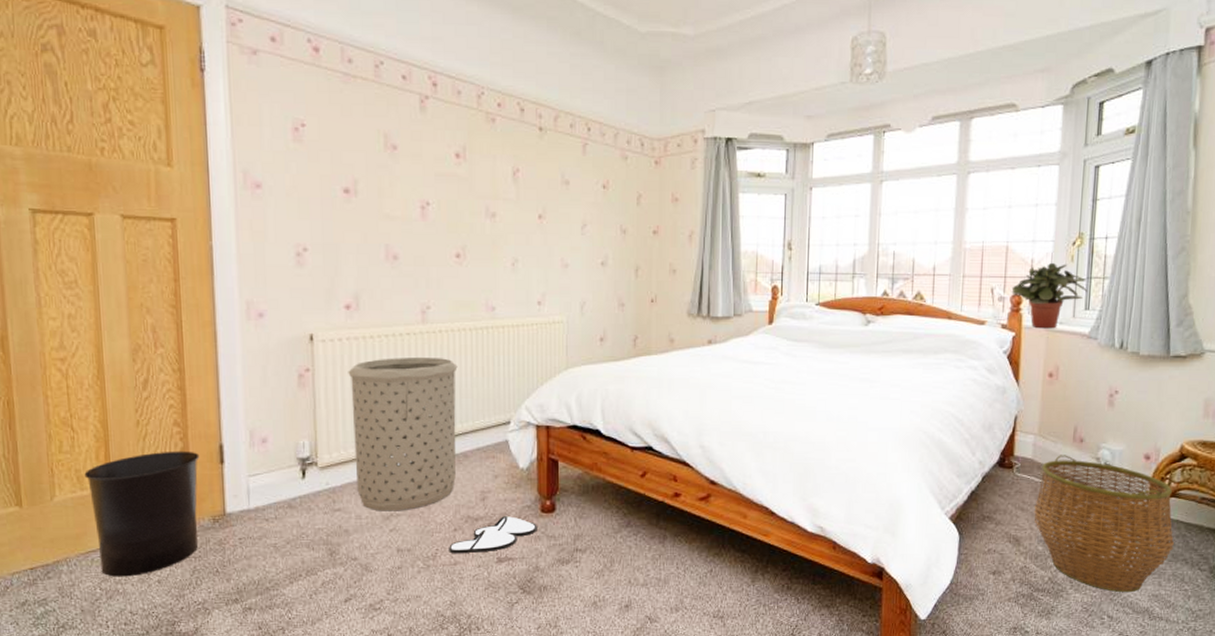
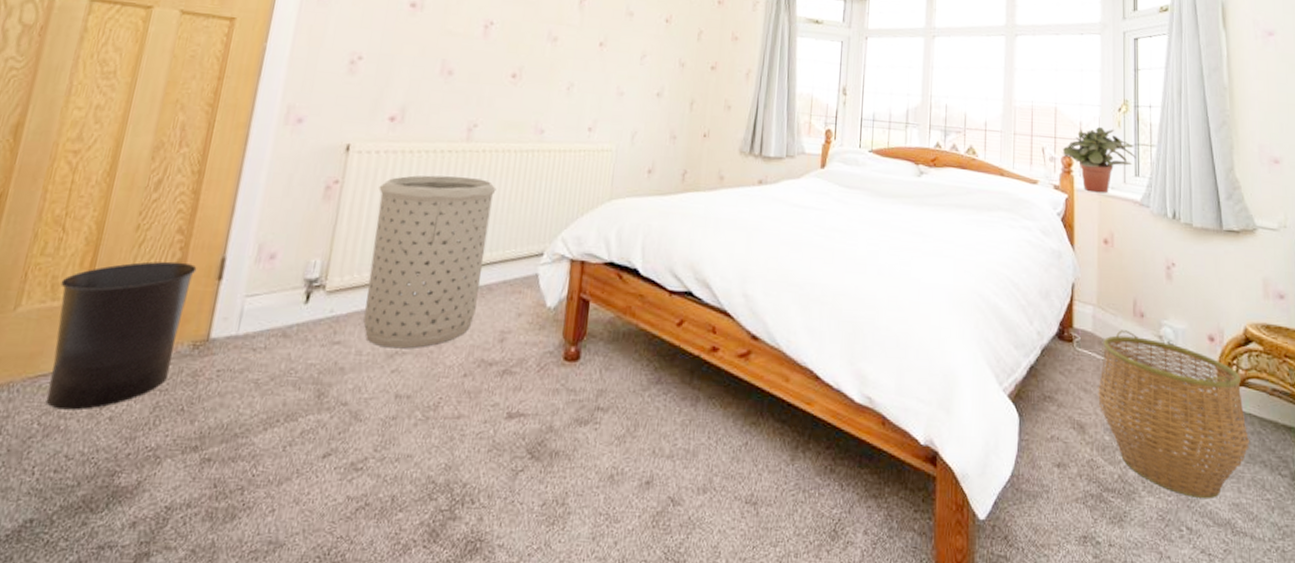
slippers: present [449,515,537,554] -> none [454,361,558,405]

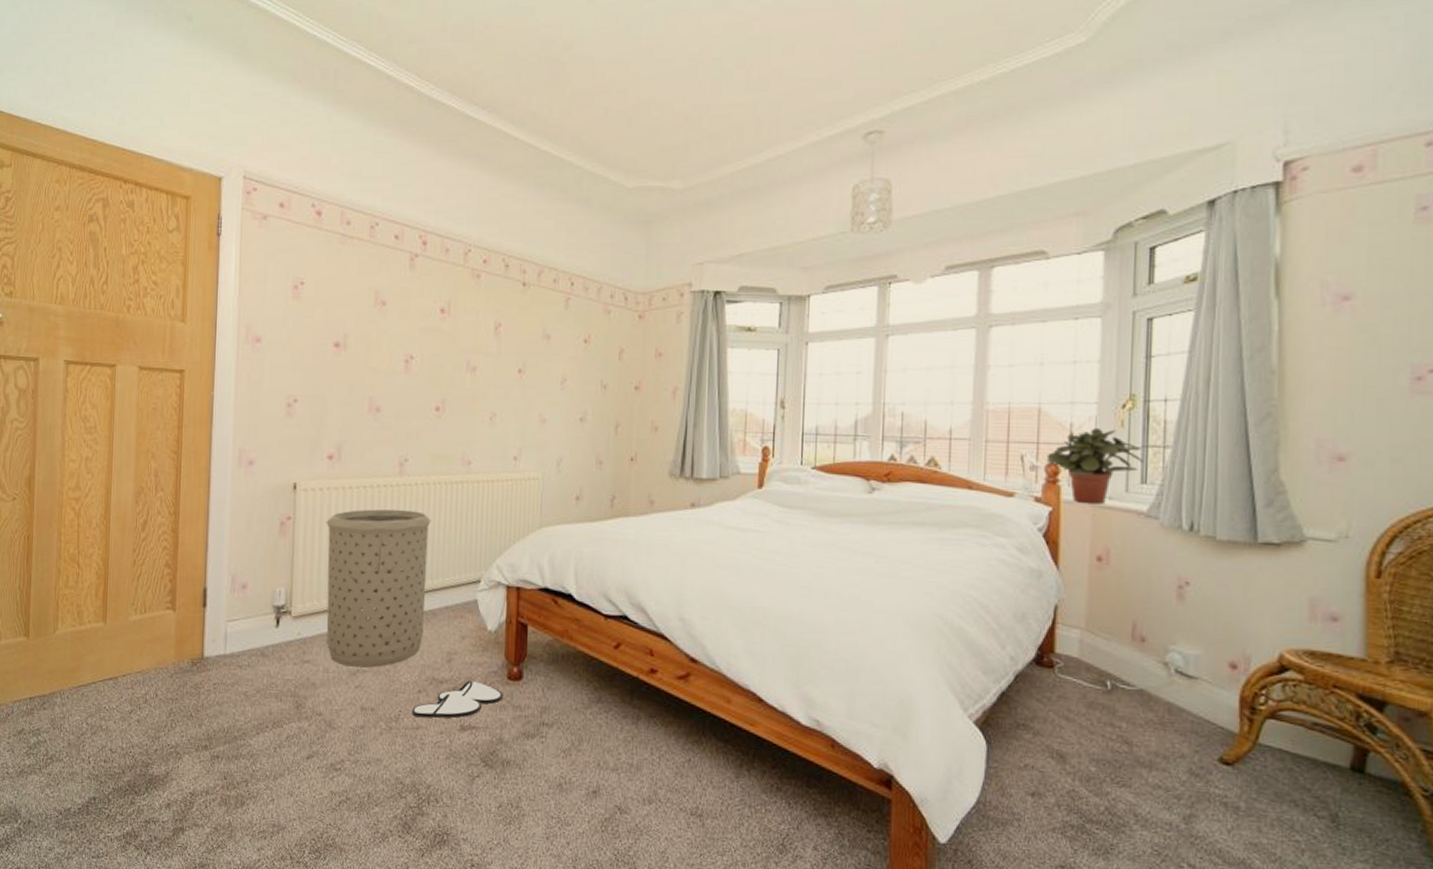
waste bin: present [46,261,197,410] -> none [84,591,185,714]
slippers: none [454,361,558,405] -> present [412,679,503,718]
basket: present [1098,330,1249,498] -> none [1083,655,1276,836]

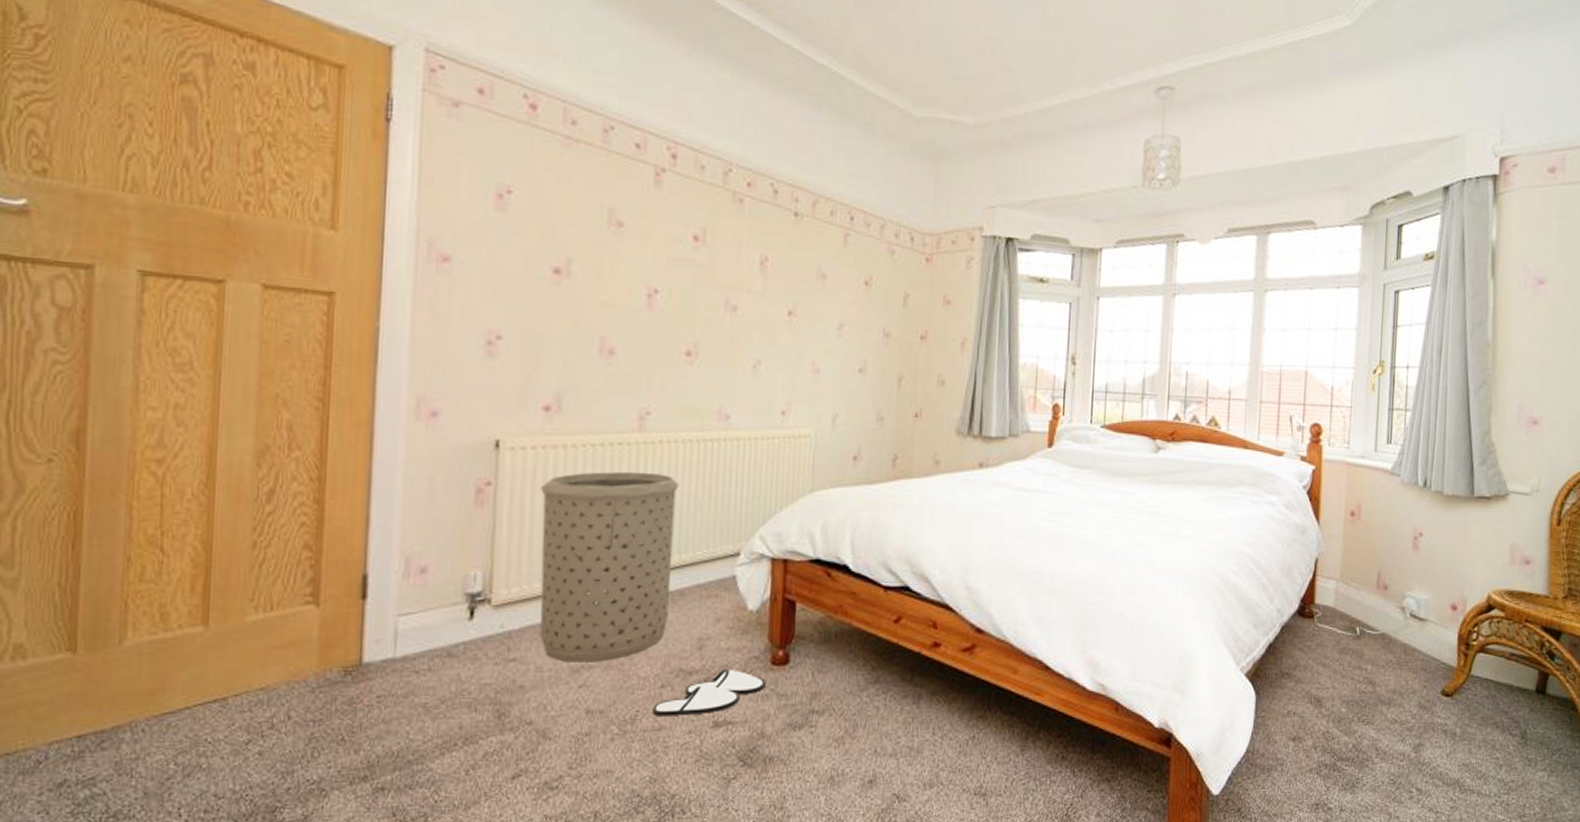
potted plant: present [1046,427,1144,504] -> none [1311,390,1390,463]

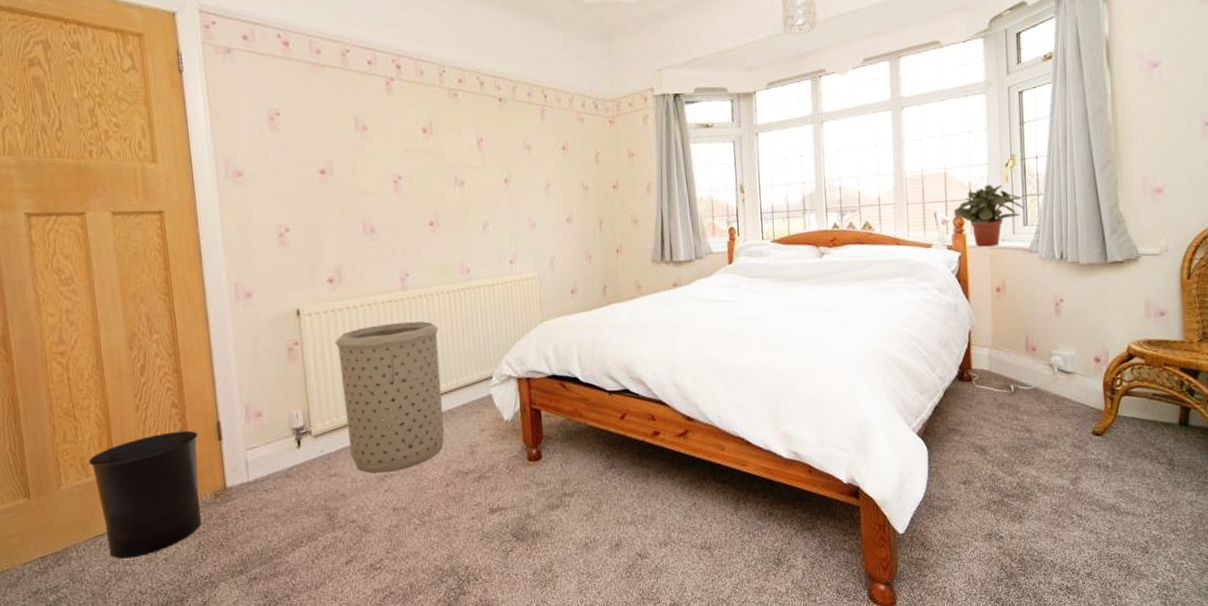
waste bin: none [171,581,334,748] -> present [88,430,201,559]
slippers: present [653,668,766,717] -> none [442,466,526,508]
potted plant: none [1311,390,1390,463] -> present [953,184,1025,247]

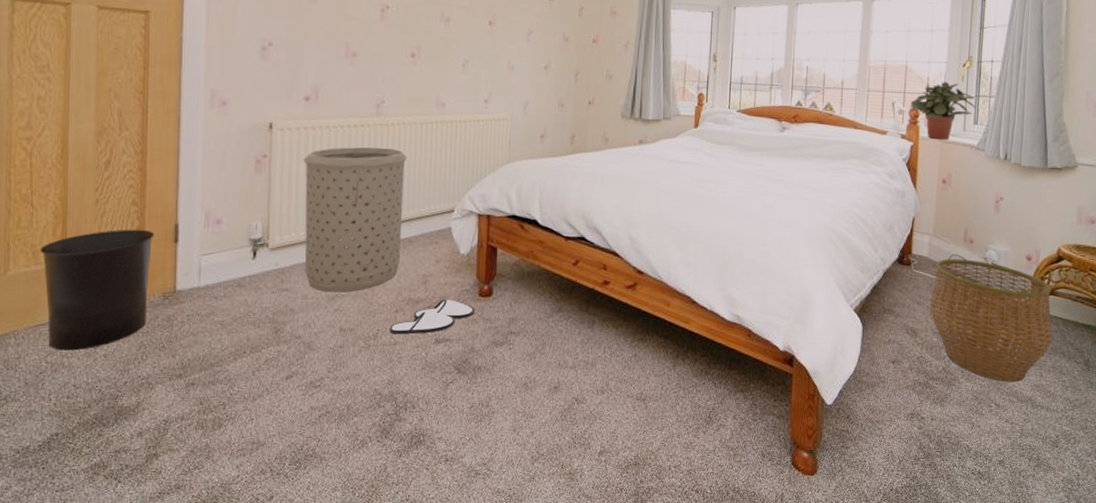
slippers: none [442,466,526,508] -> present [390,298,475,334]
basket: none [996,364,1132,491] -> present [929,254,1053,382]

